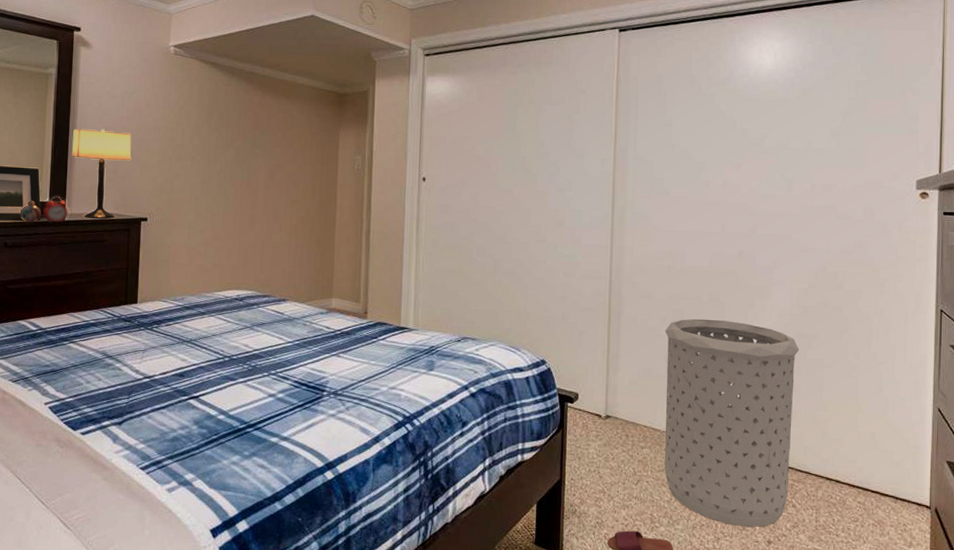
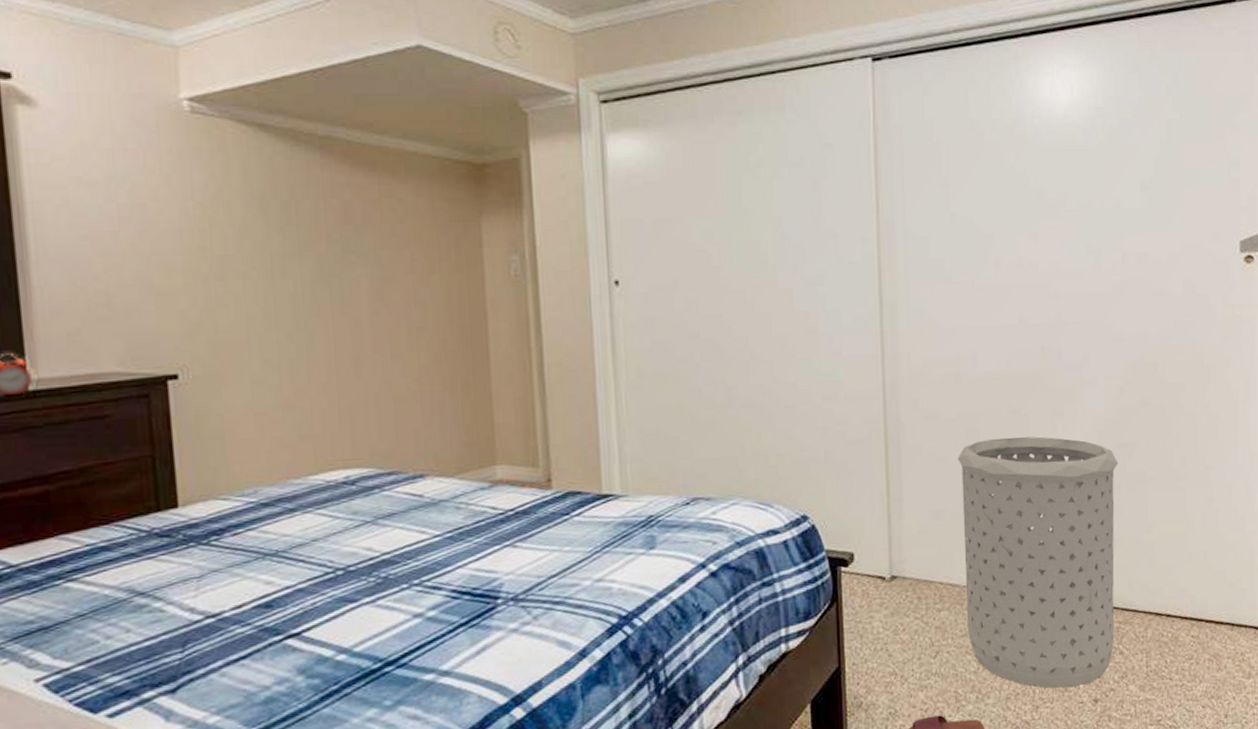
table lamp: present [71,129,131,220] -> none [22,239,135,385]

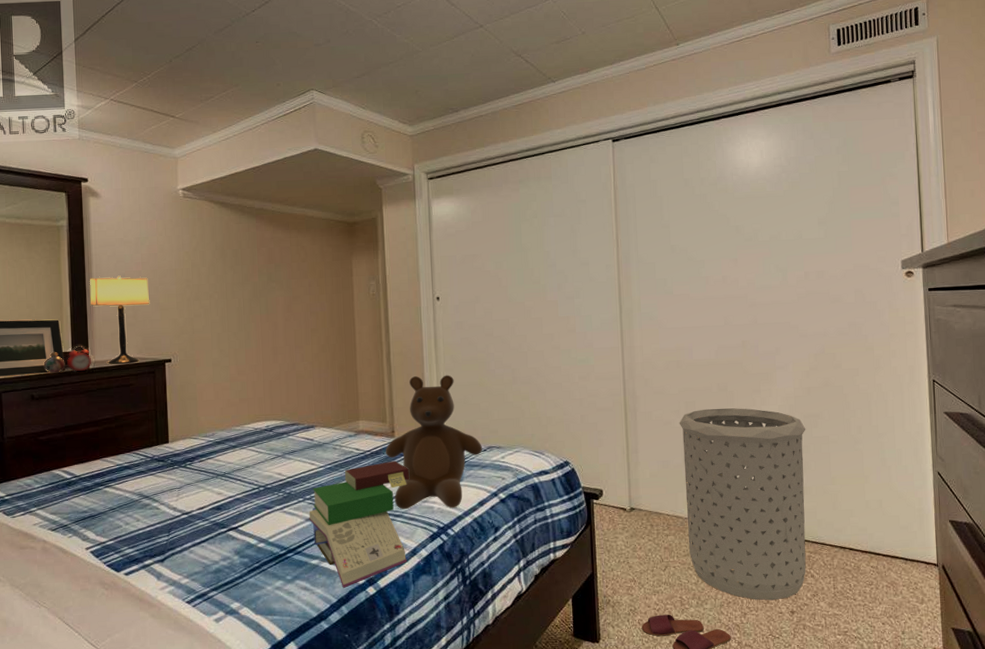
table lamp: none [22,239,135,385] -> present [90,276,149,365]
book: none [417,522,574,713] -> present [308,460,409,588]
teddy bear: none [537,395,684,593] -> present [385,375,482,509]

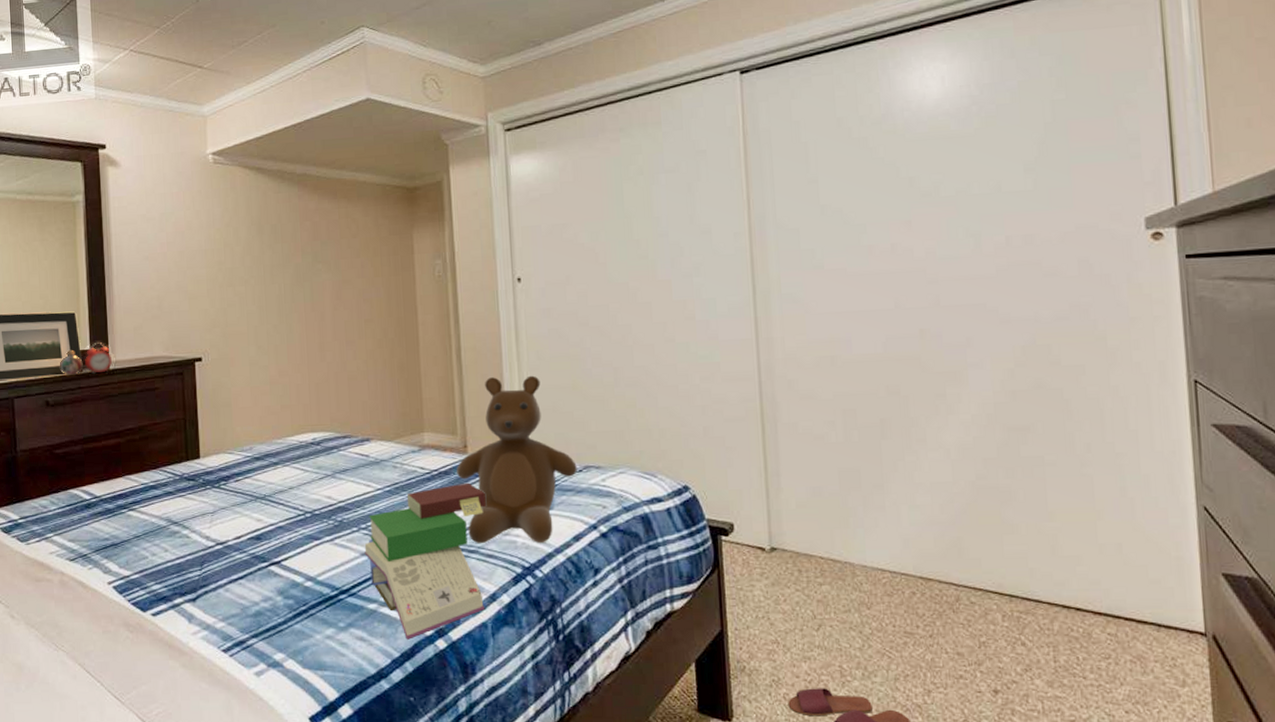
table lamp: present [90,276,149,365] -> none [109,260,176,365]
laundry basket: present [679,408,806,601] -> none [834,418,1015,675]

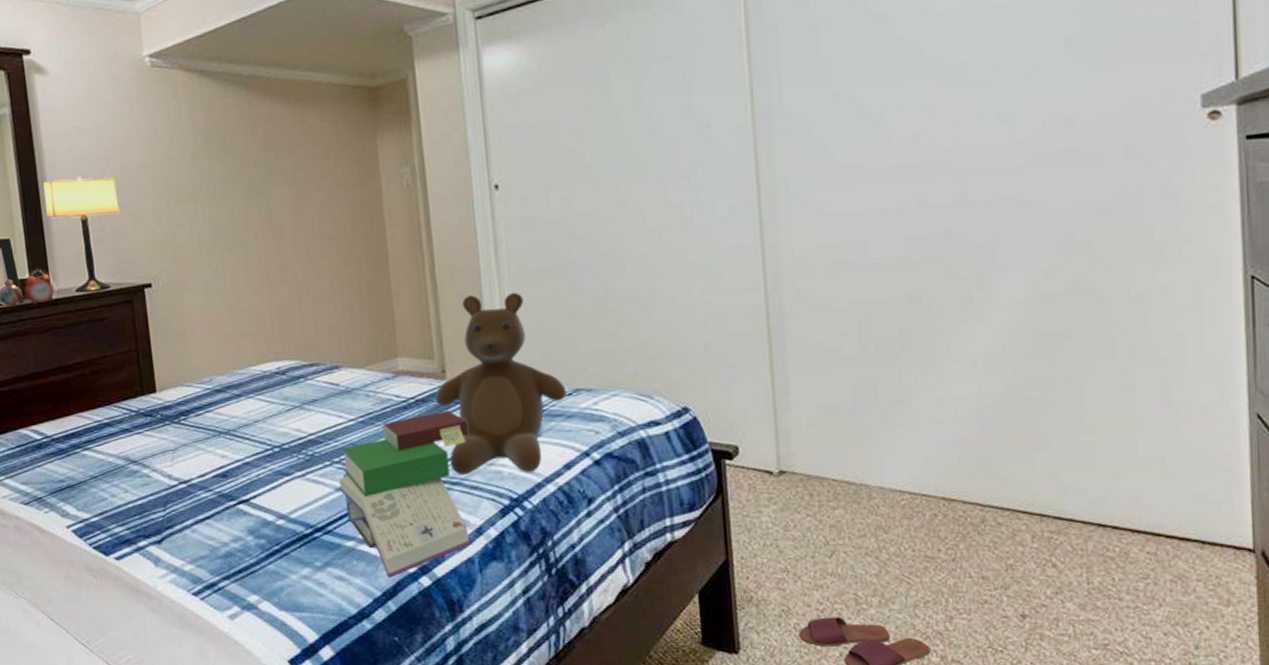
table lamp: none [109,260,176,365] -> present [43,177,119,294]

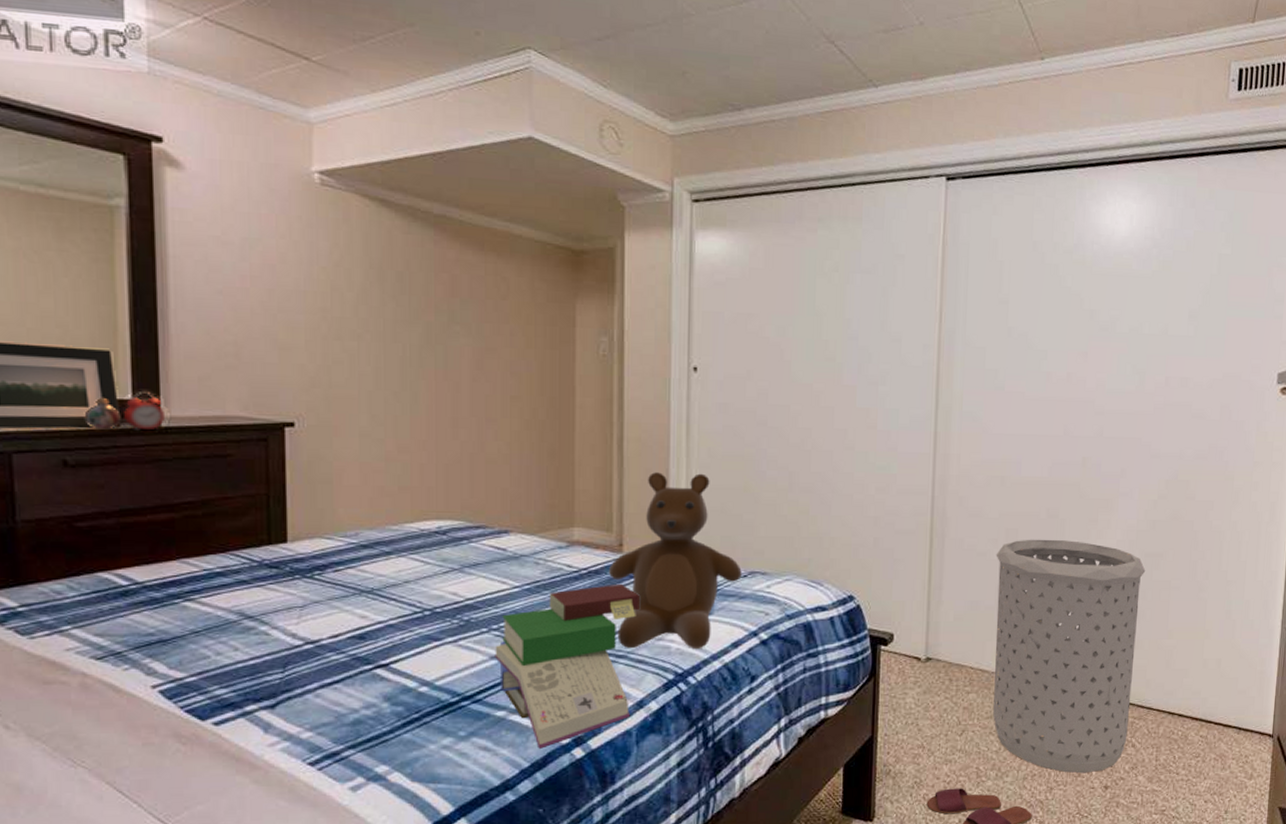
table lamp: present [43,177,119,294] -> none [163,291,261,425]
laundry basket: none [848,326,1045,600] -> present [993,539,1146,773]

